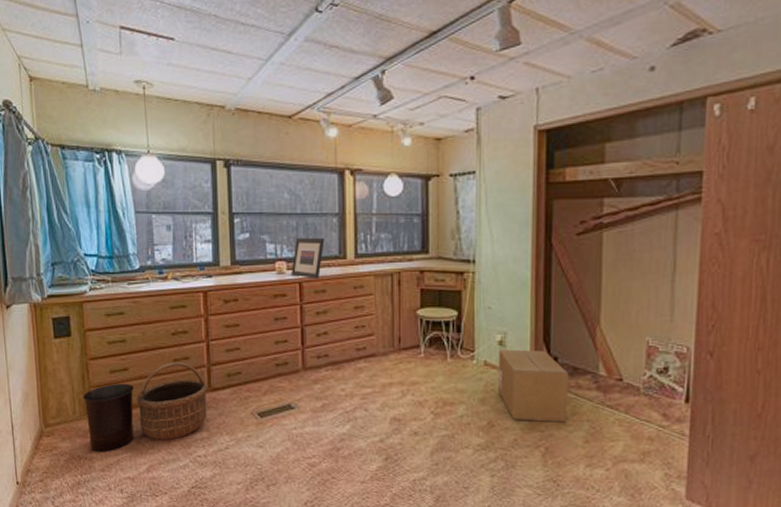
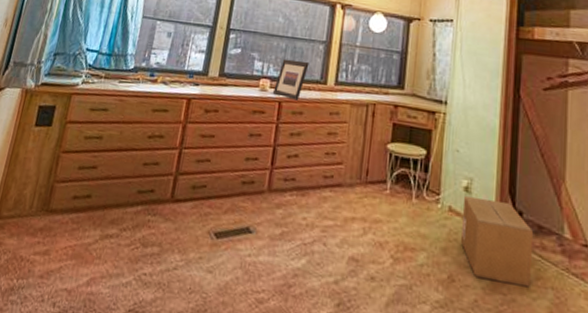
waste bin: present [83,383,134,452] -> none [36,181,98,256]
basket: present [137,362,208,440] -> none [93,166,170,251]

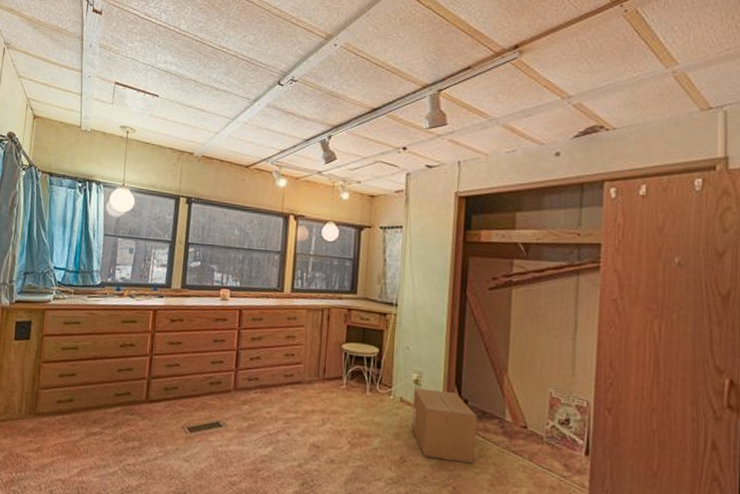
picture frame: present [272,58,309,101] -> none [233,269,266,308]

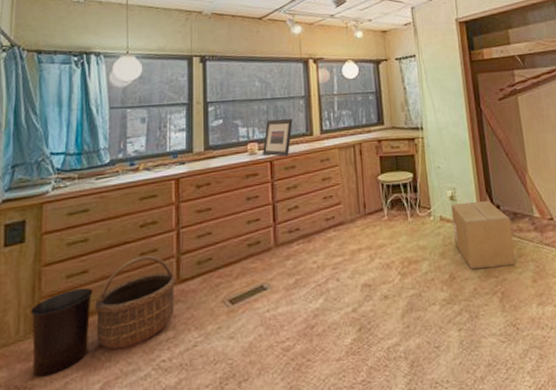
waste bin: none [29,387,78,452] -> present [31,287,93,377]
basket: none [78,372,145,446] -> present [95,255,176,349]
picture frame: none [233,269,266,308] -> present [262,118,293,157]

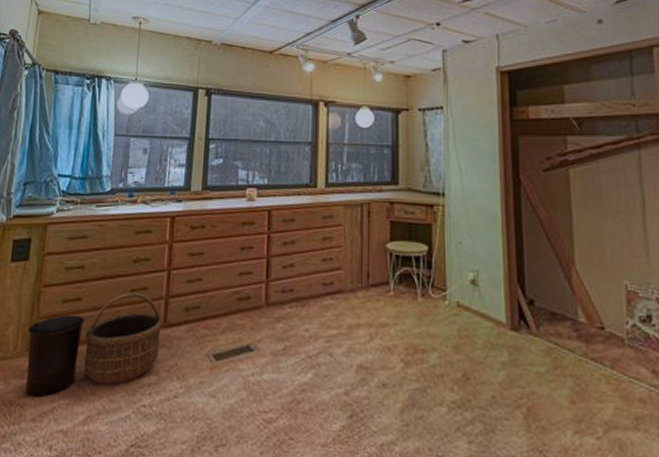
picture frame: present [262,118,293,157] -> none [260,164,297,207]
box: present [451,201,515,270] -> none [471,288,548,378]

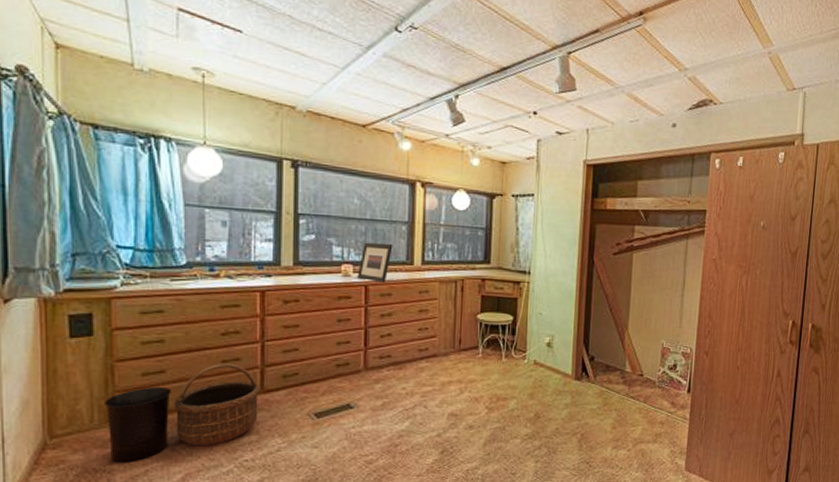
picture frame: none [260,164,297,207] -> present [356,242,393,283]

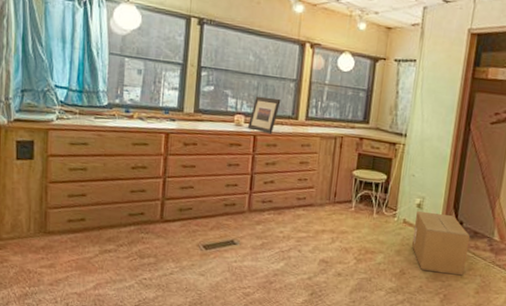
waste bin: present [105,386,171,463] -> none [39,207,90,268]
basket: present [174,364,260,445] -> none [91,193,160,262]
box: none [544,349,602,412] -> present [411,210,470,276]

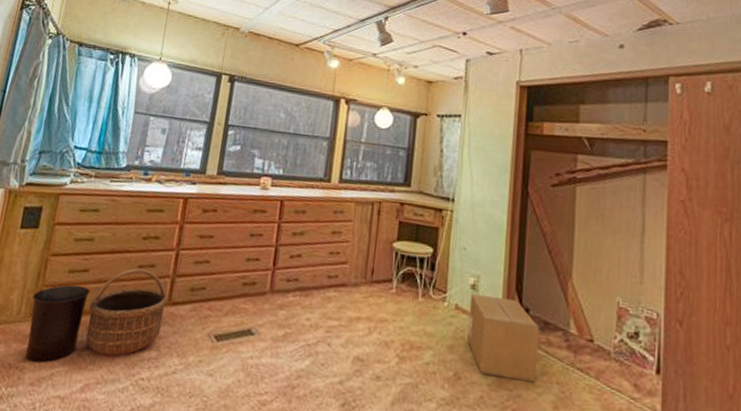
waste bin: none [39,207,90,268] -> present [25,285,90,363]
basket: none [91,193,160,262] -> present [86,268,168,356]
picture frame: present [247,96,281,134] -> none [274,156,312,199]

